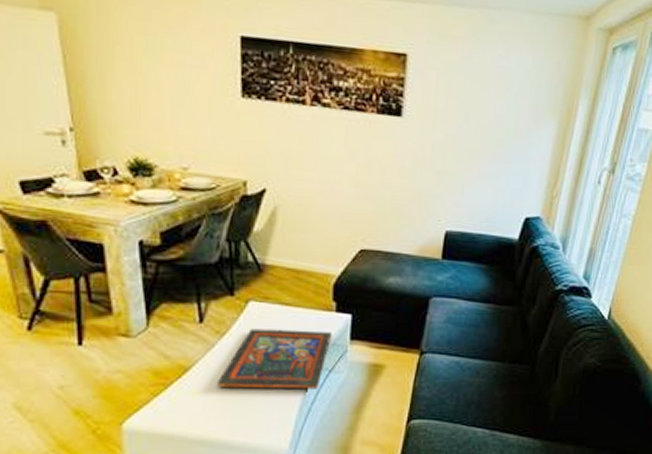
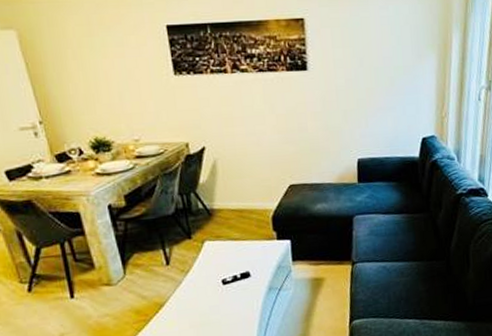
religious icon: present [216,328,333,390] -> none [187,257,277,317]

